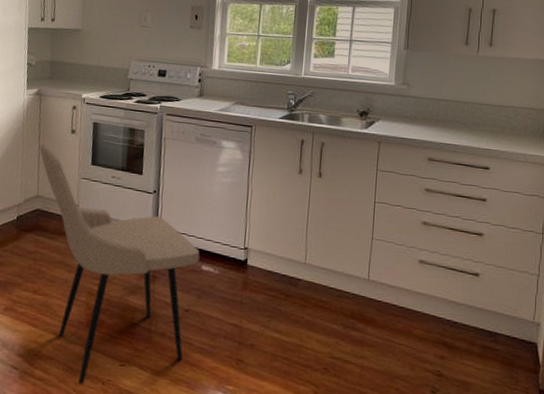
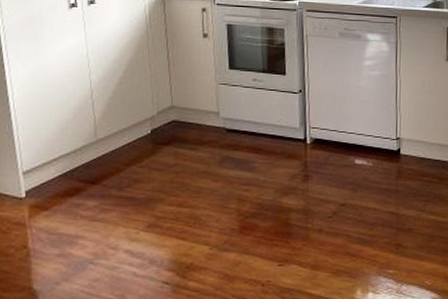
dining chair: present [39,143,200,384] -> none [169,51,352,289]

